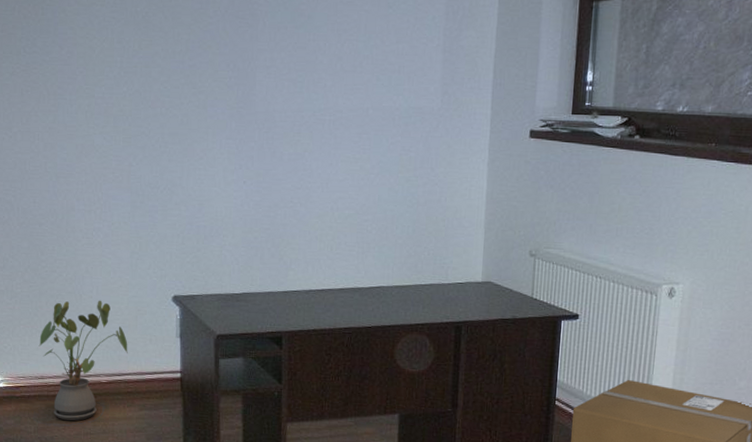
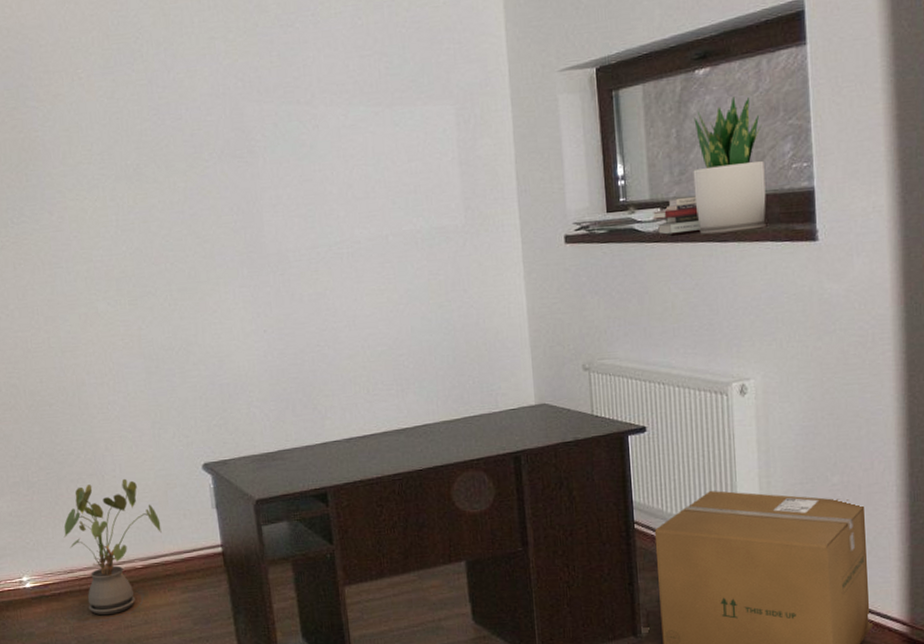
books: none [613,109,656,145] -> present [653,196,701,237]
planter: none [653,22,726,148] -> present [693,96,766,235]

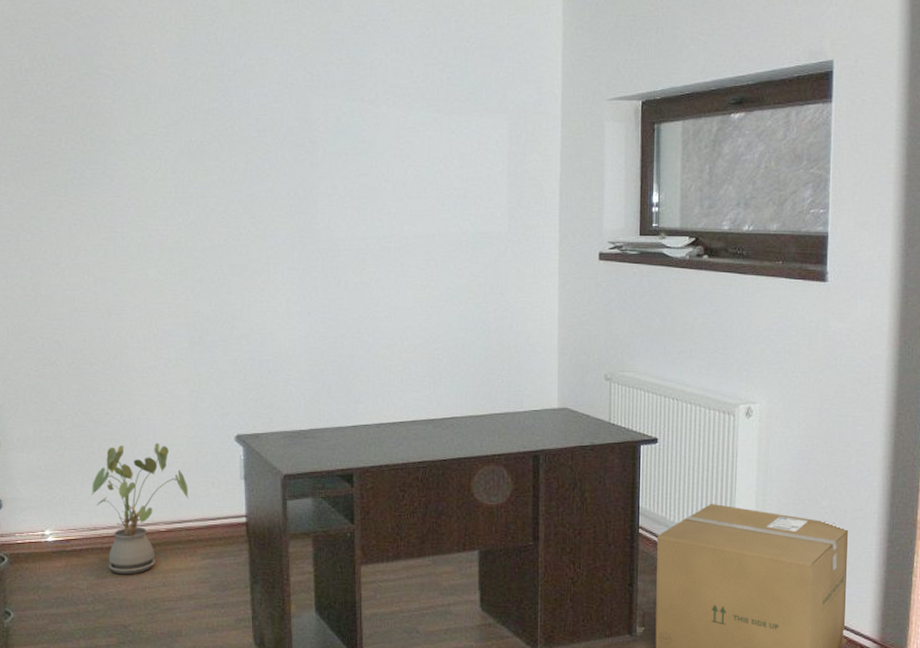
books: present [653,196,701,237] -> none [681,229,724,265]
planter: present [693,96,766,235] -> none [720,142,787,267]

